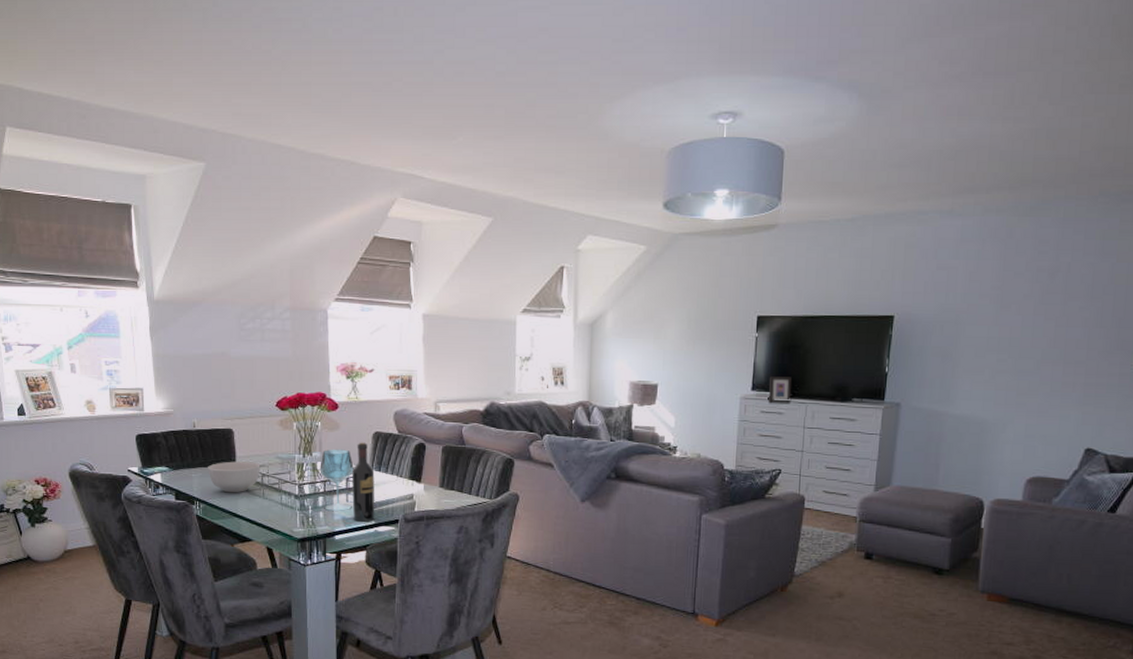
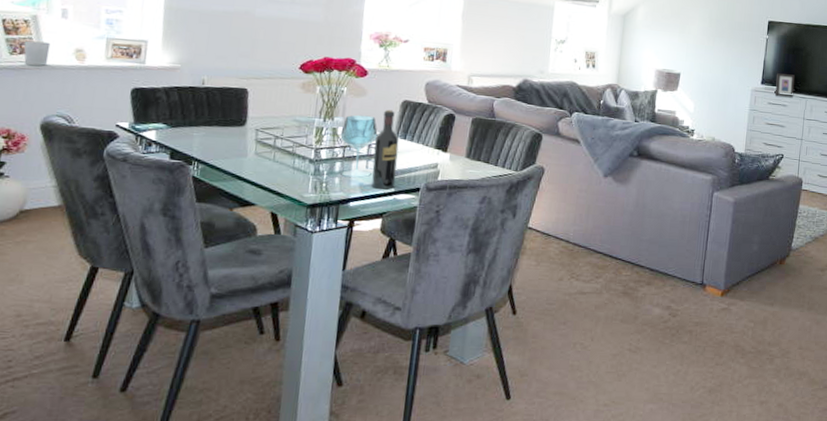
candle holder: none [45,396,66,419] -> present [23,40,51,66]
bowl: present [208,461,260,493] -> none [213,121,275,155]

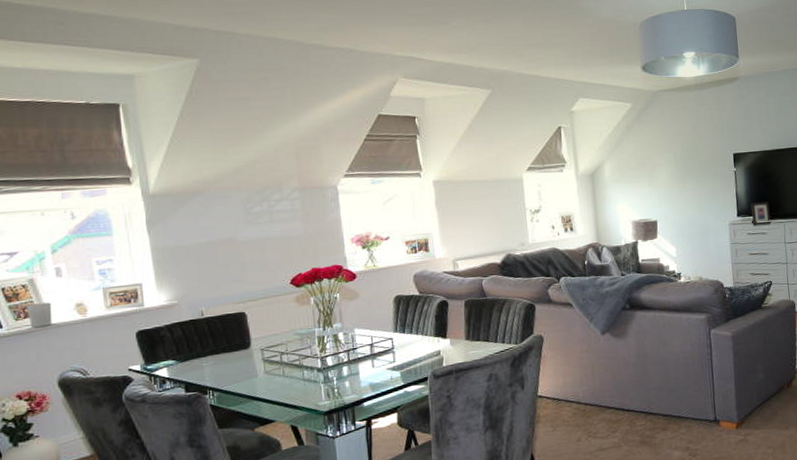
wine glass: present [340,115,378,178] -> none [341,316,379,380]
wine bottle: present [371,109,400,190] -> none [375,307,404,386]

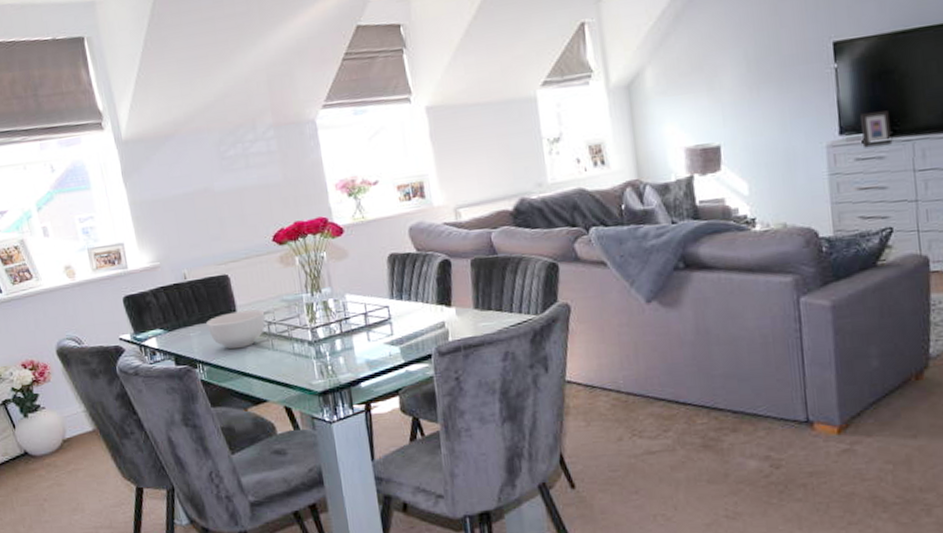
candle holder: present [26,302,53,328] -> none [20,265,46,293]
bowl: none [220,341,278,377] -> present [206,309,266,350]

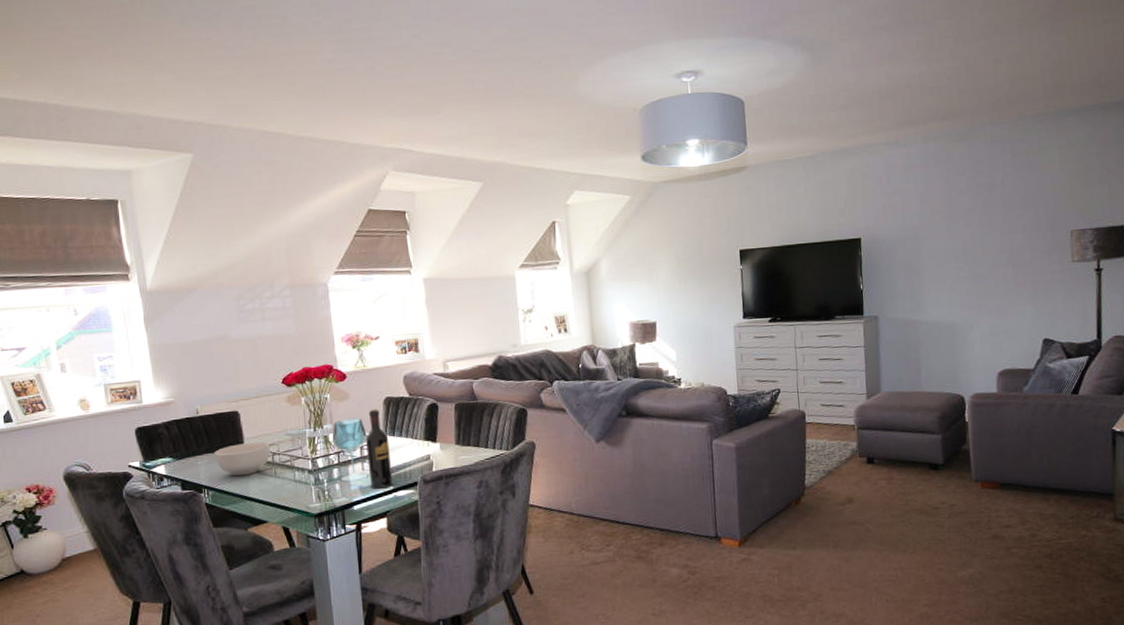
wine glass: none [332,279,376,355] -> present [332,418,369,483]
wine bottle: none [369,268,404,363] -> present [365,409,393,489]
picture frame: present [859,110,893,148] -> none [757,302,781,329]

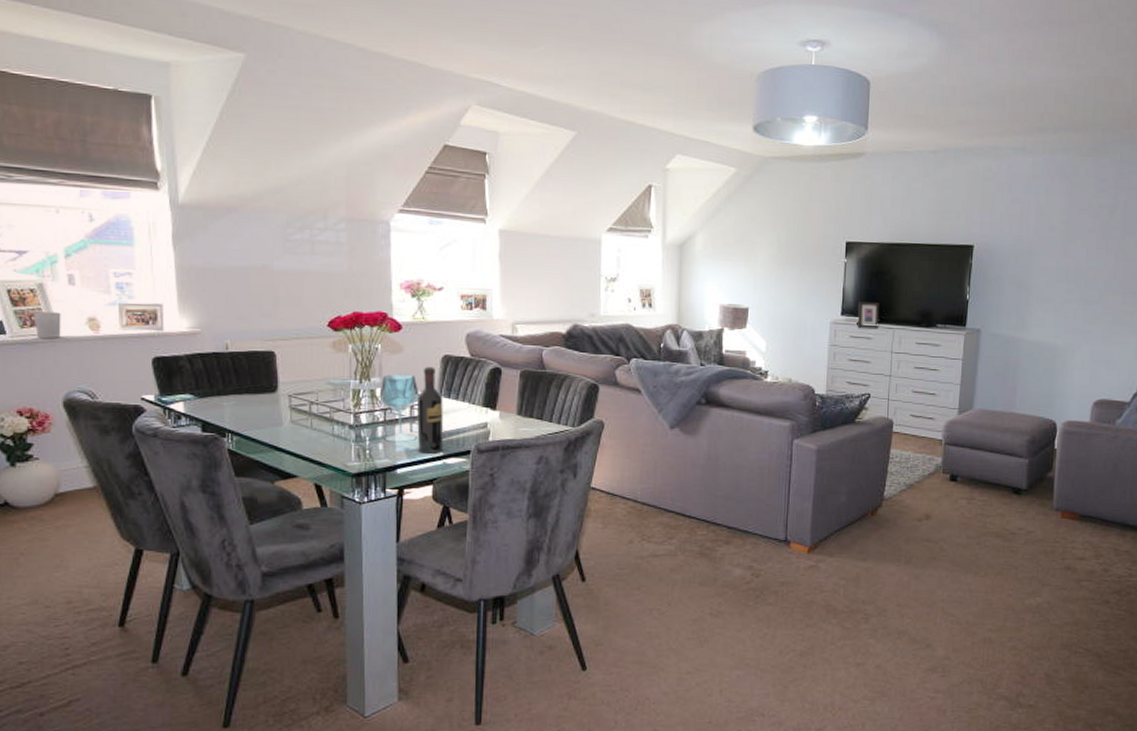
candle holder: none [34,398,58,423] -> present [33,311,61,339]
bowl: present [214,441,270,477] -> none [243,387,308,424]
picture frame: none [757,302,781,329] -> present [857,302,880,330]

